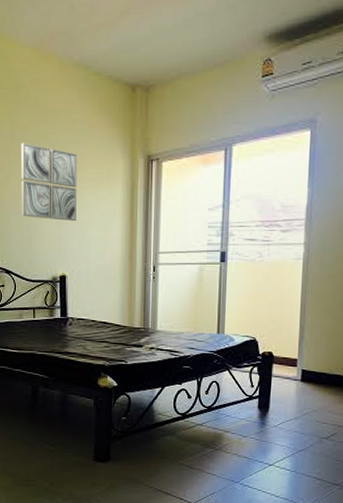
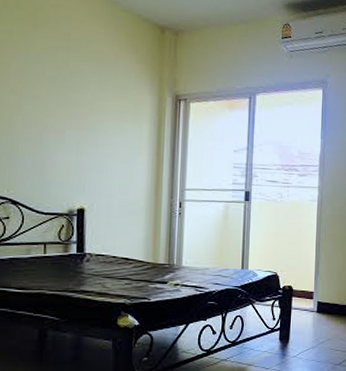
wall art: present [20,143,77,222] -> none [34,67,102,154]

